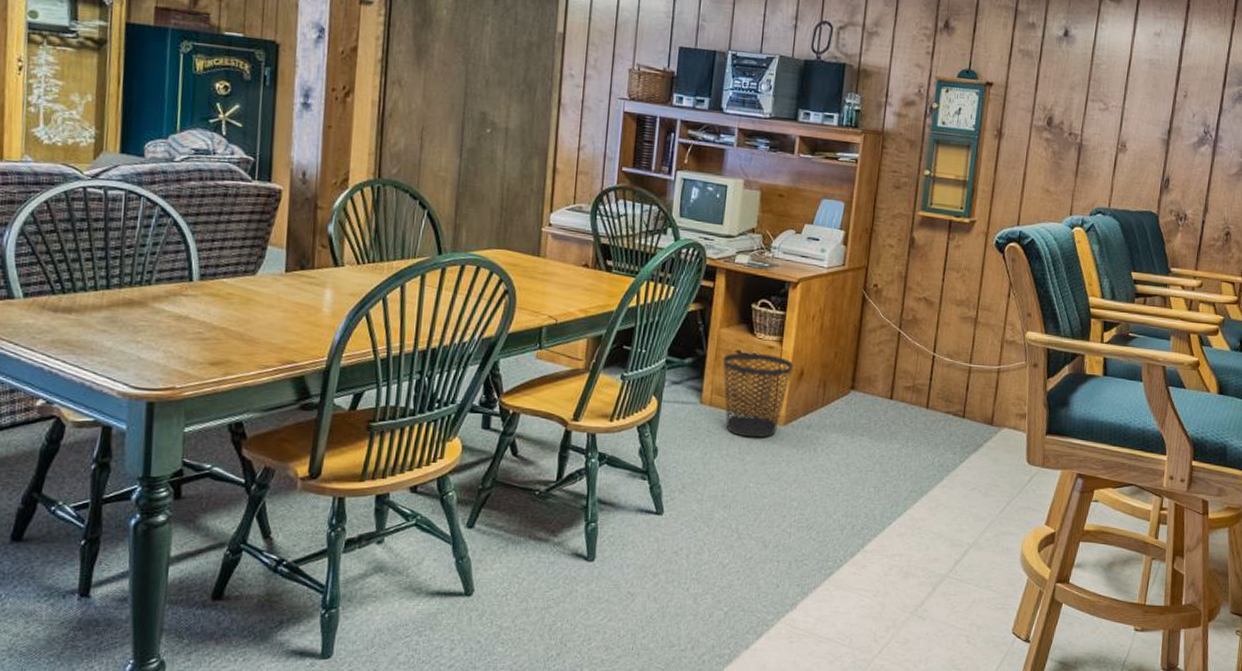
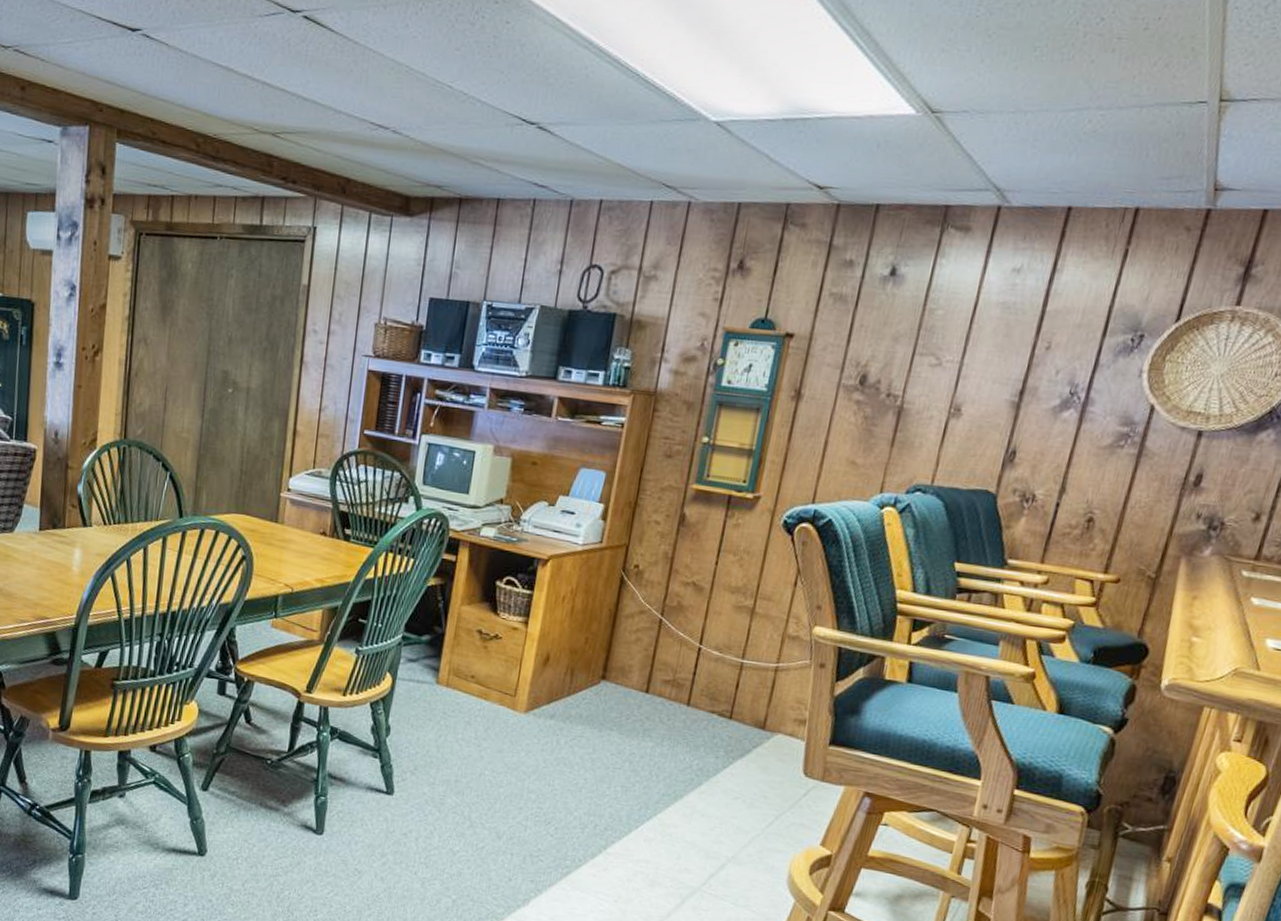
wastebasket: present [722,352,794,438] -> none [462,632,539,725]

